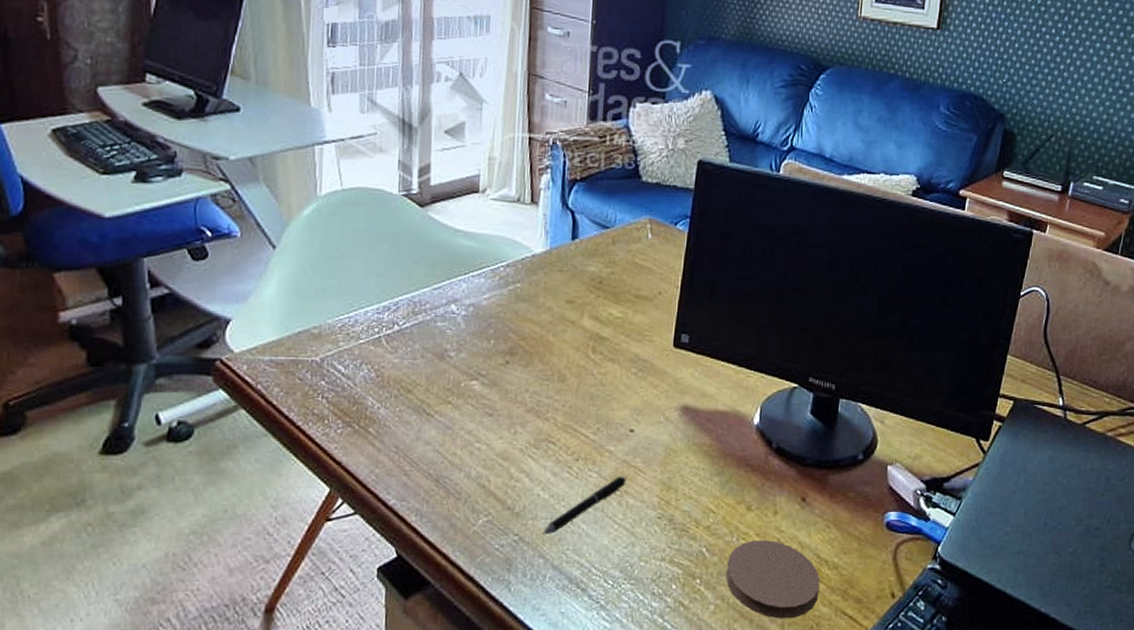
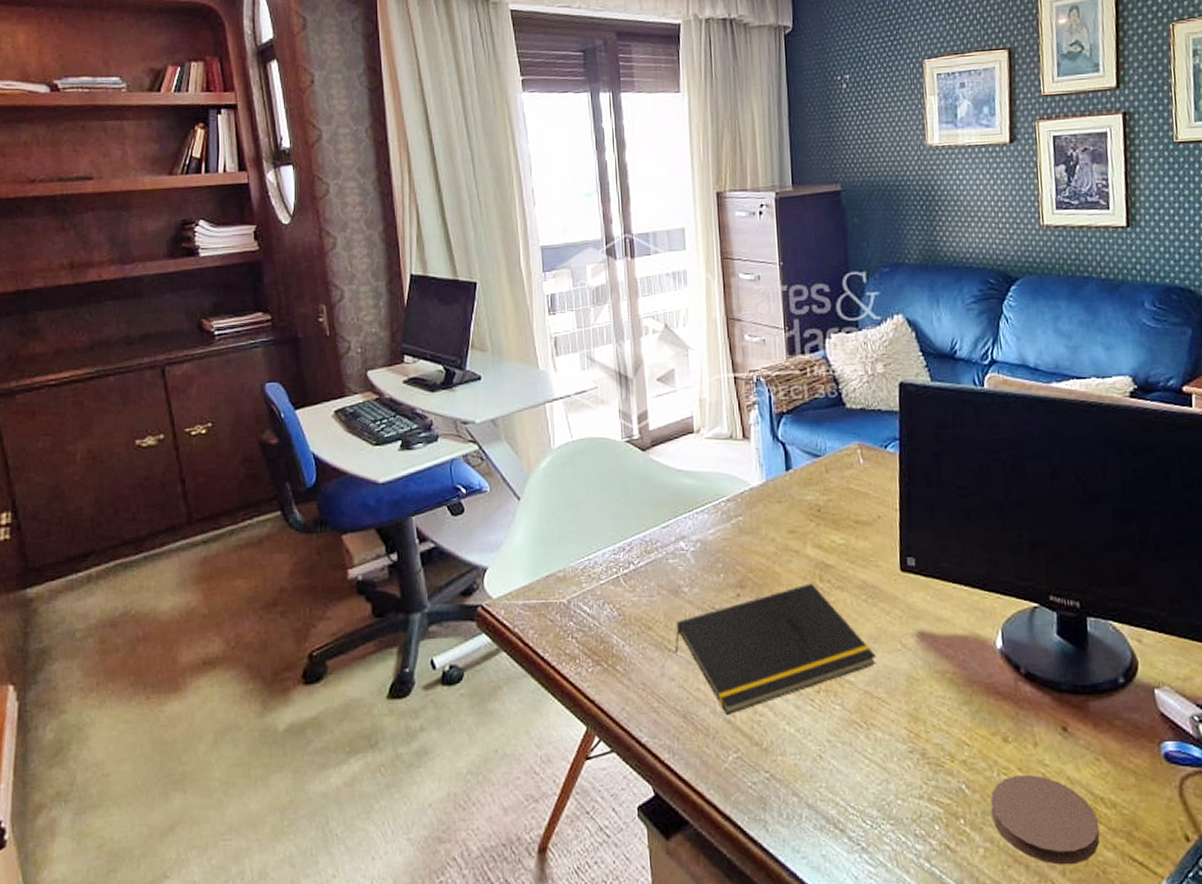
notepad: none [433,354,640,481] -> present [675,583,877,716]
pen: present [543,476,626,534] -> none [793,707,871,771]

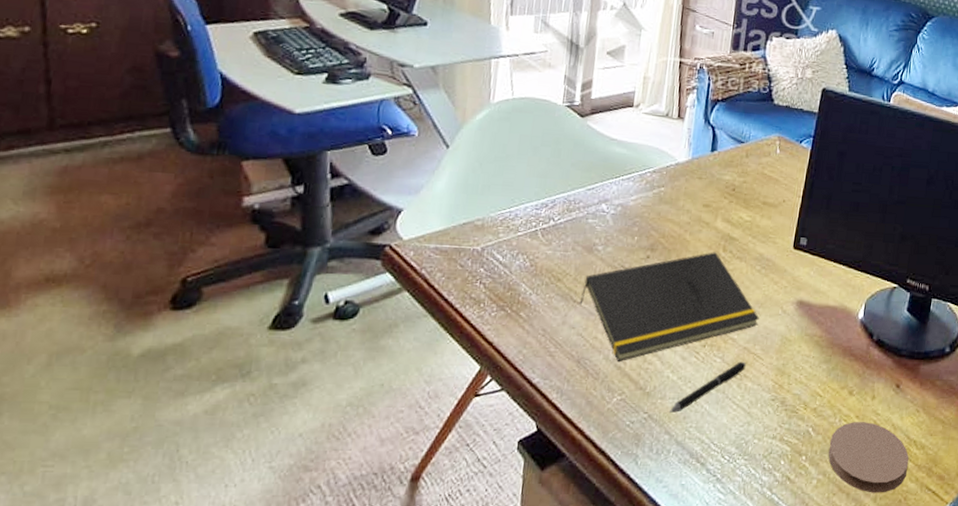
pen: none [793,707,871,771] -> present [670,361,746,413]

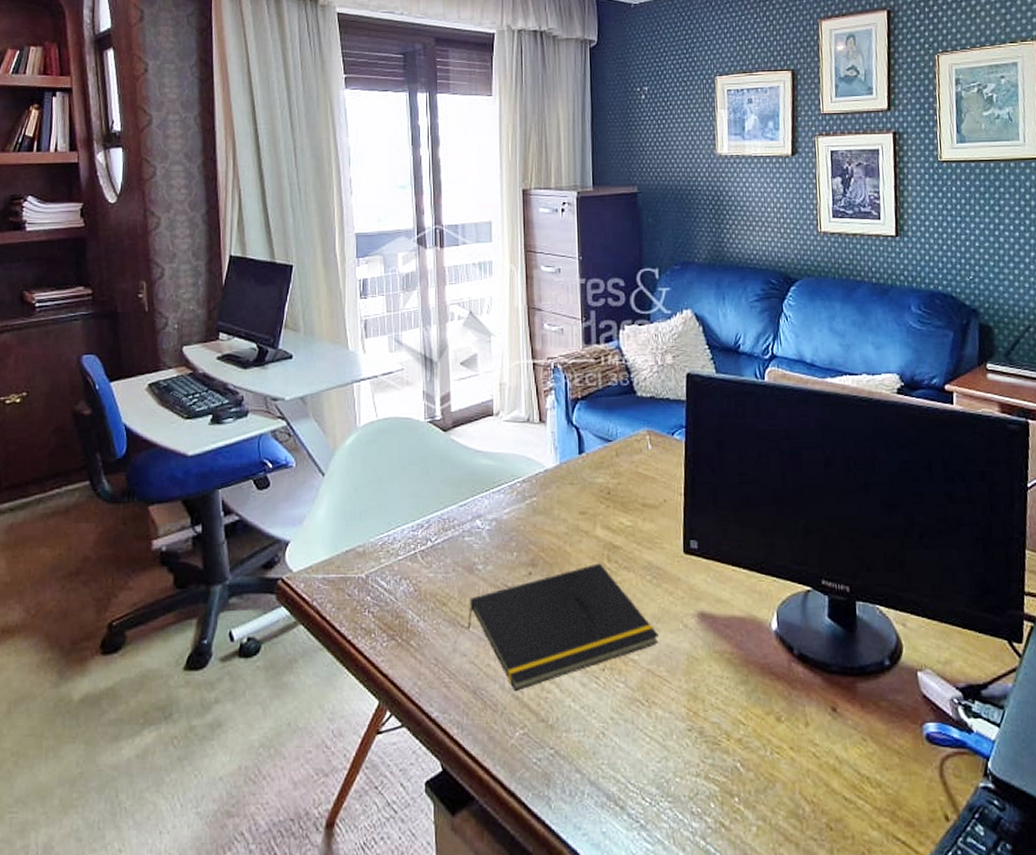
pen: present [670,361,746,413] -> none [577,686,653,747]
coaster: present [828,422,909,493] -> none [763,755,866,844]

